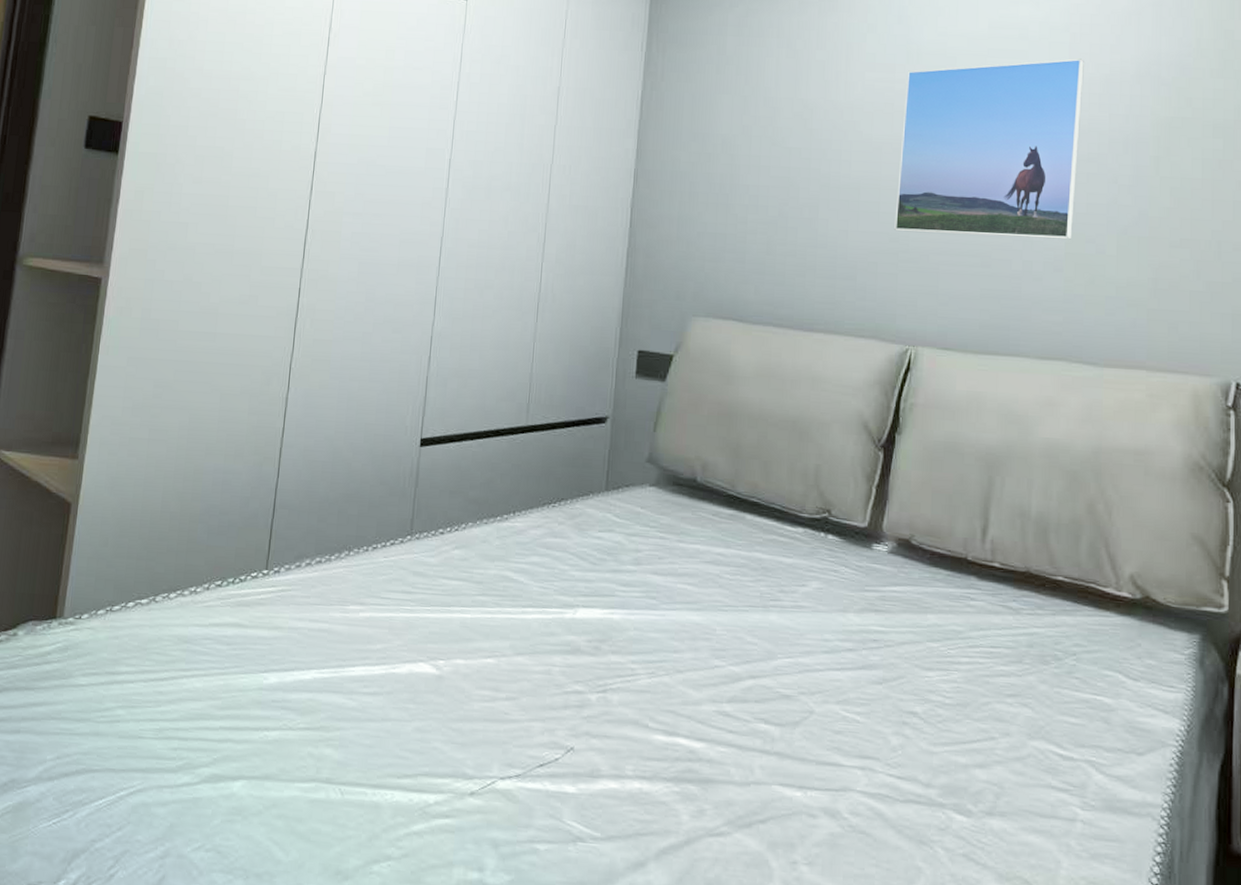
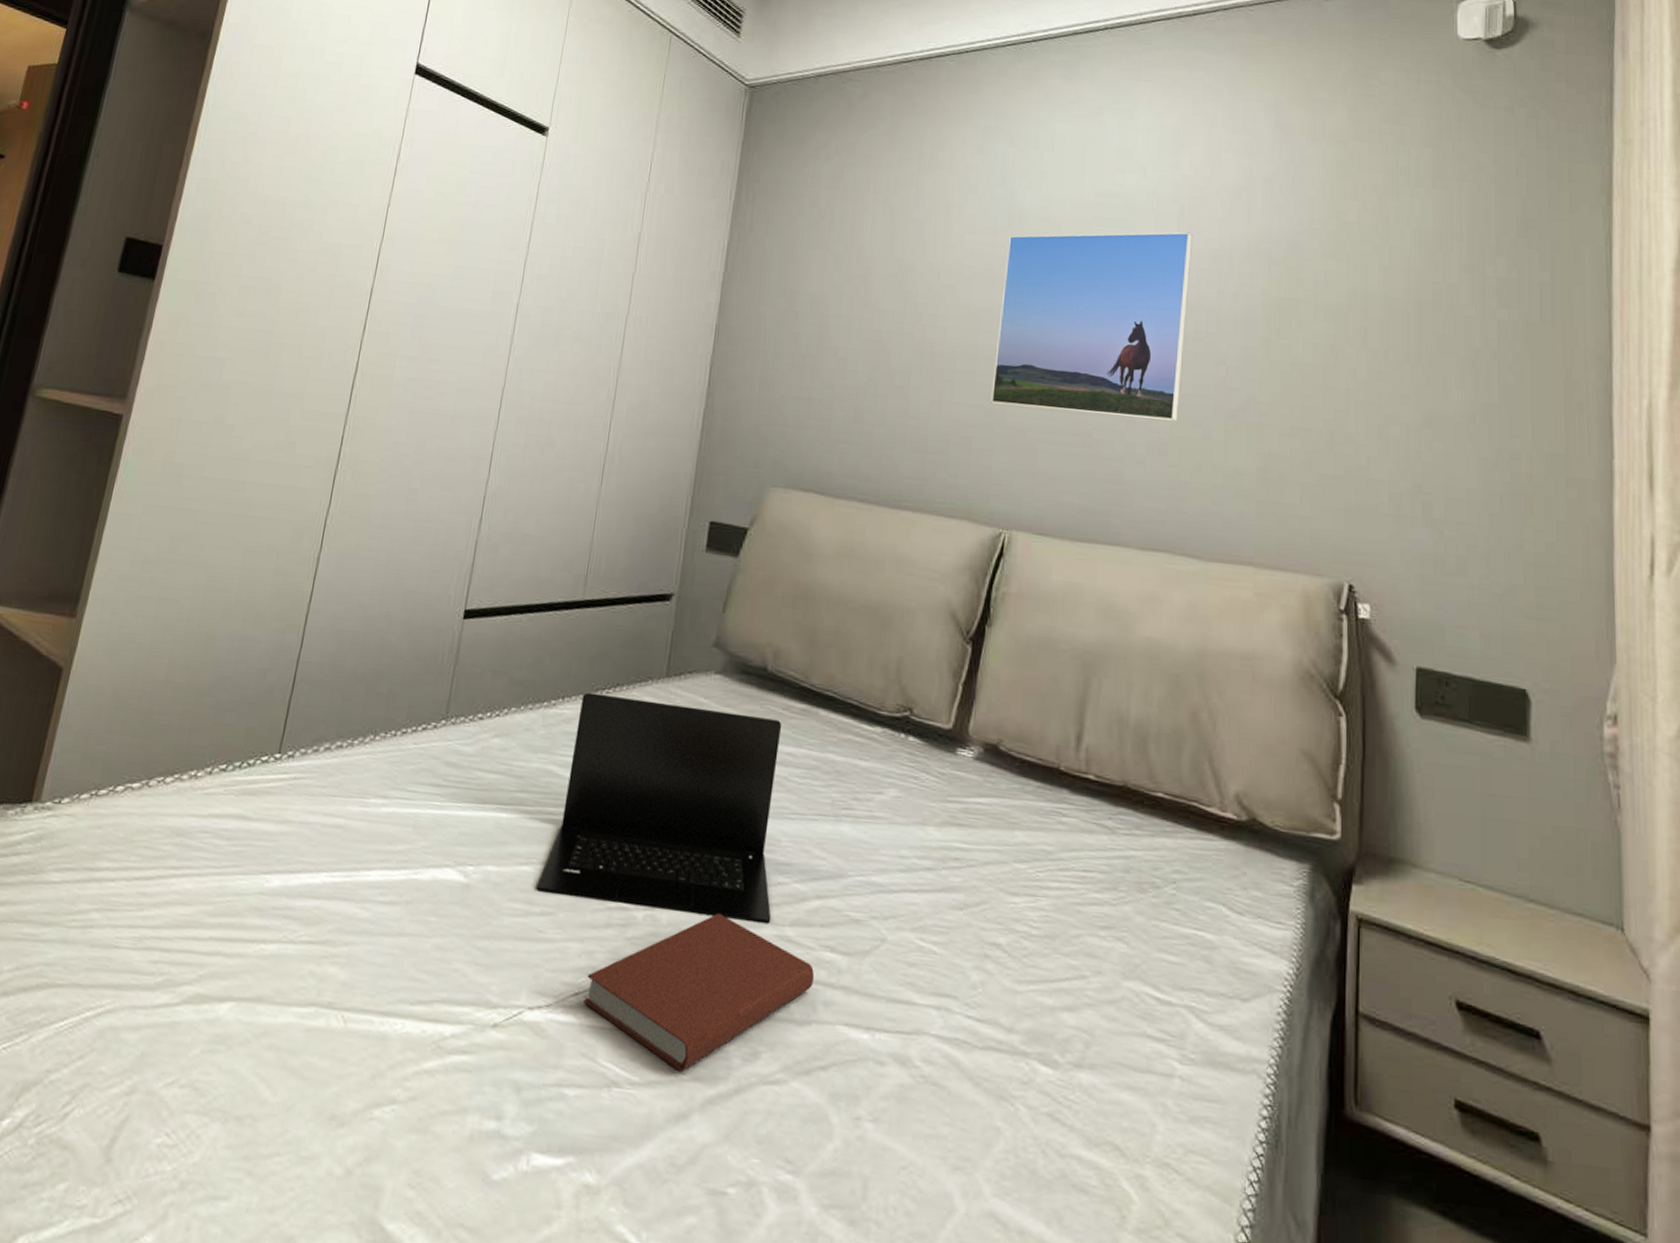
laptop: none [500,507,713,702] -> present [536,692,782,925]
book: none [548,693,751,827] -> present [584,912,815,1071]

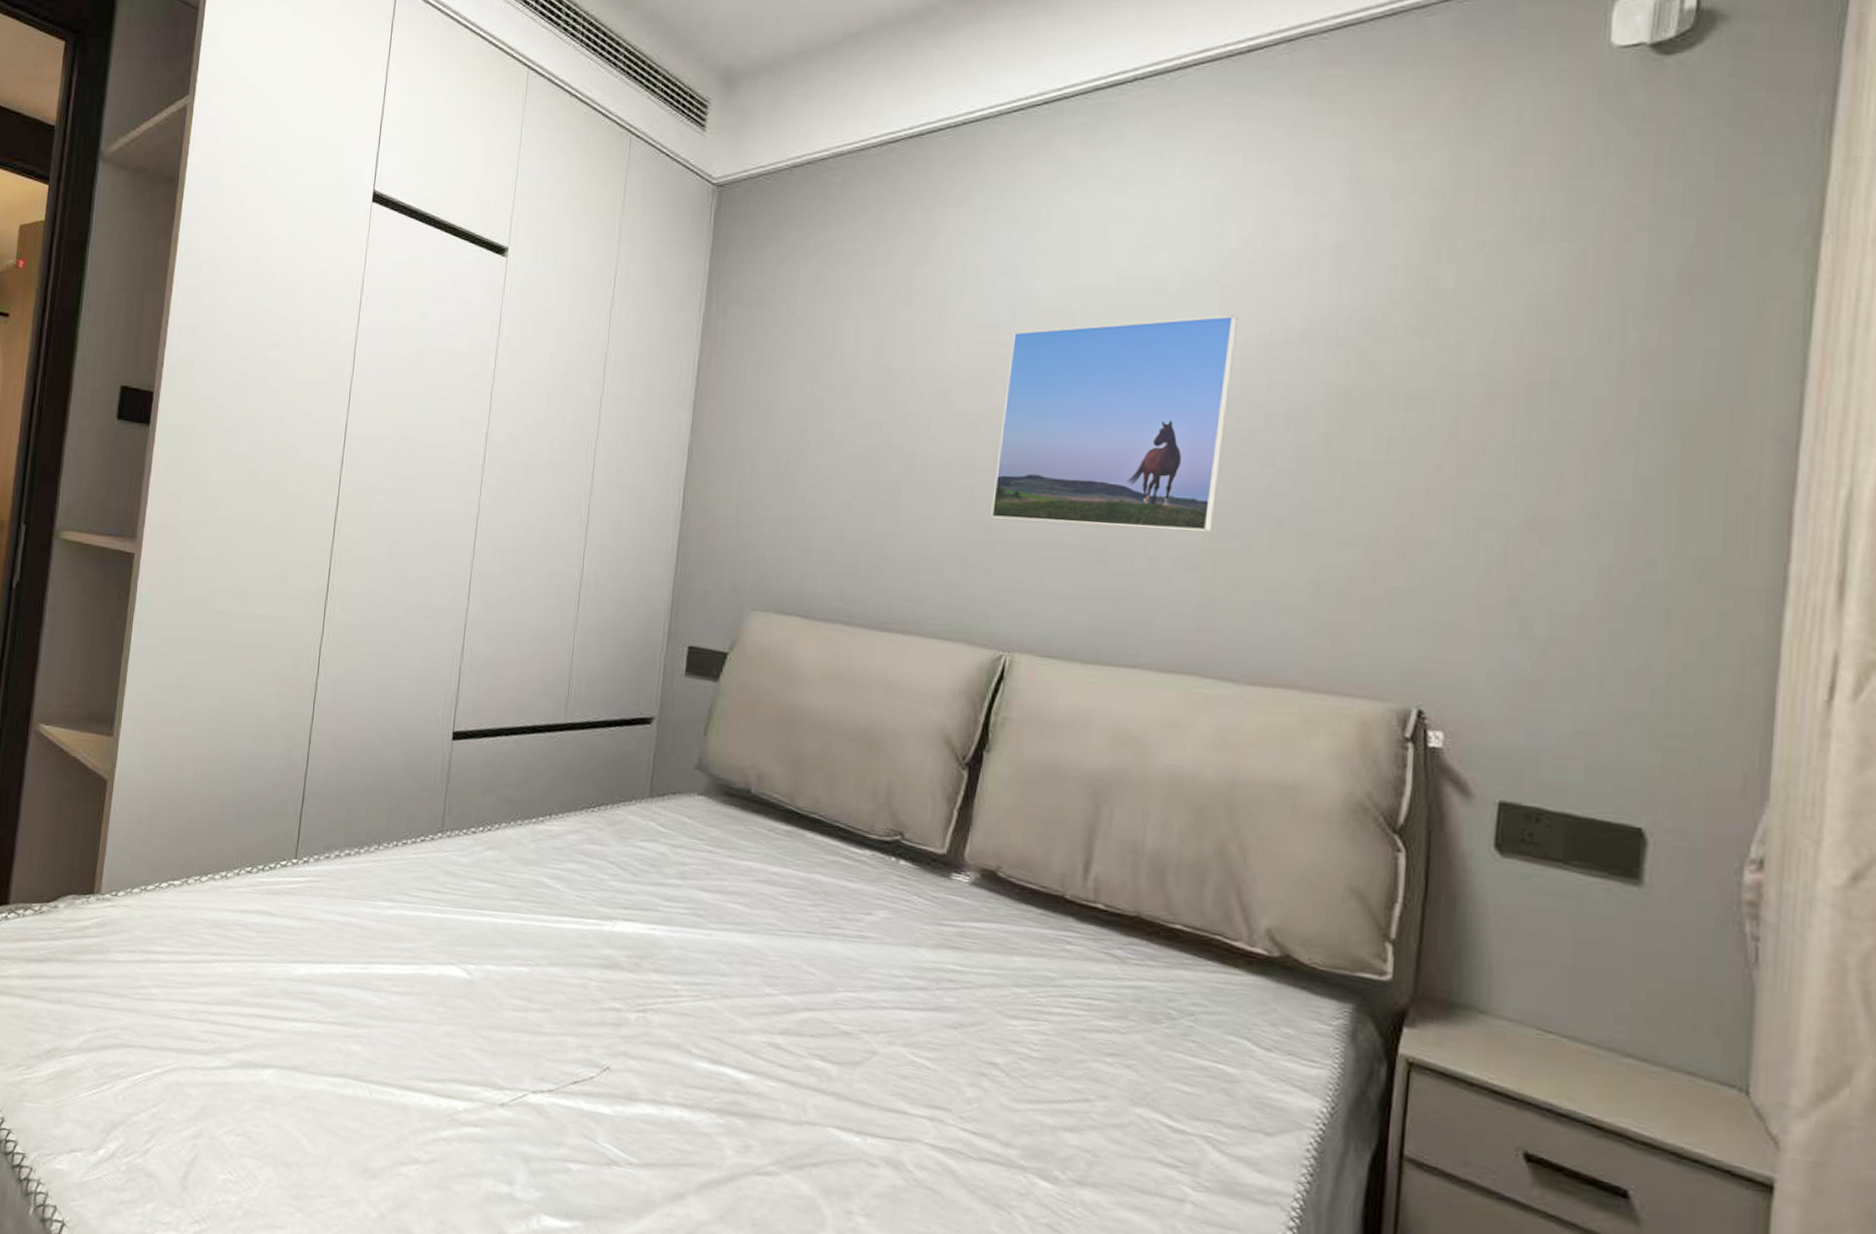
laptop: present [536,692,782,925] -> none [533,810,768,1032]
book: present [584,912,815,1071] -> none [583,1018,805,1157]

